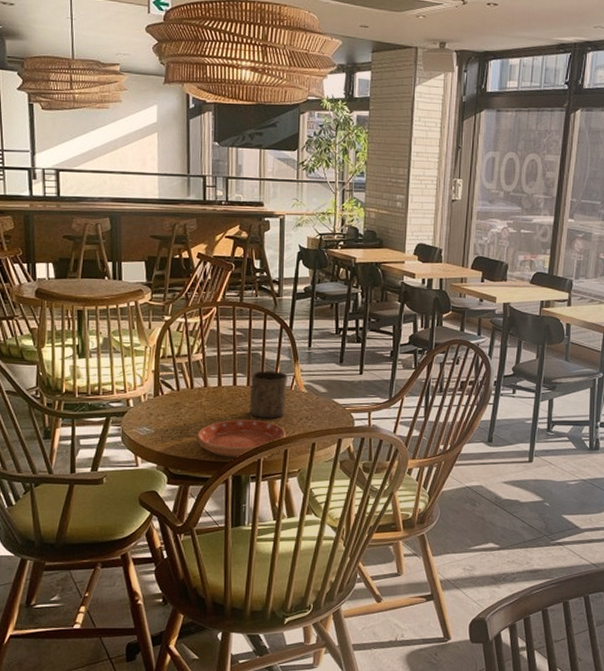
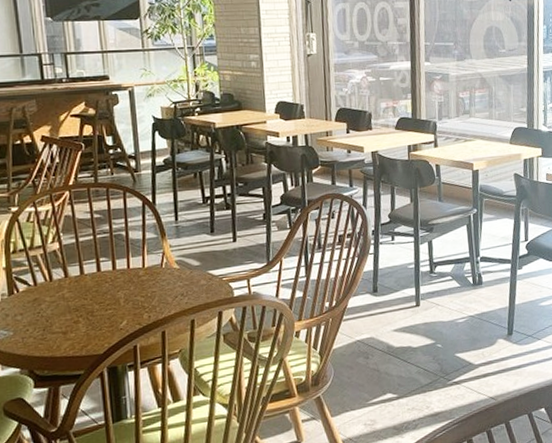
saucer: present [197,419,286,457] -> none [62,304,162,349]
cup: present [250,370,288,418] -> none [114,250,158,302]

